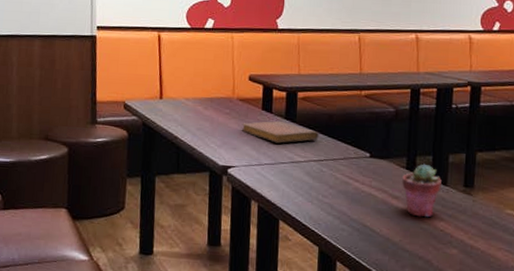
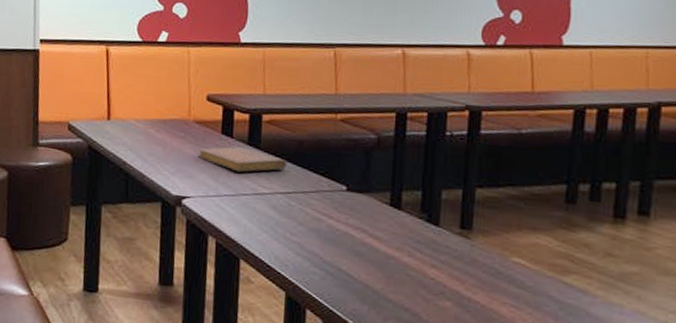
potted succulent: present [401,163,442,218] -> none [383,200,433,263]

